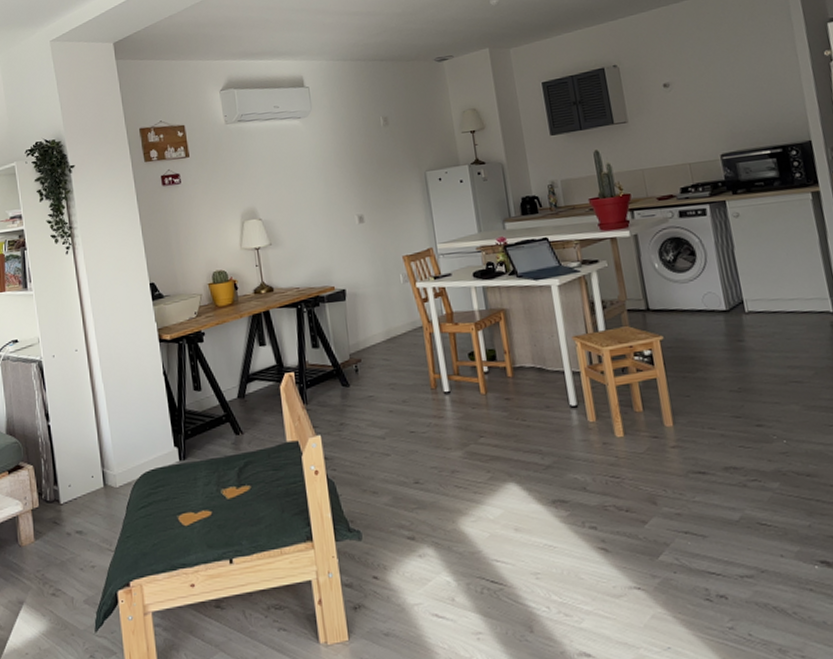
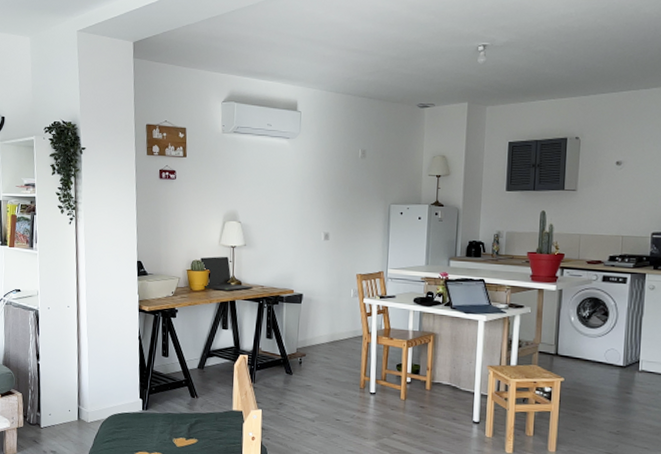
laptop: none [222,260,287,303] -> present [200,256,253,292]

